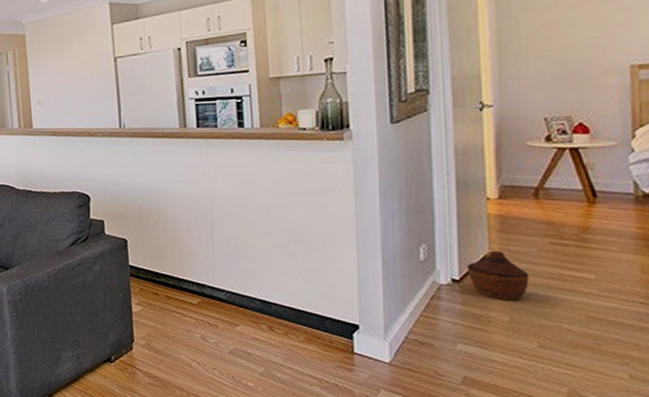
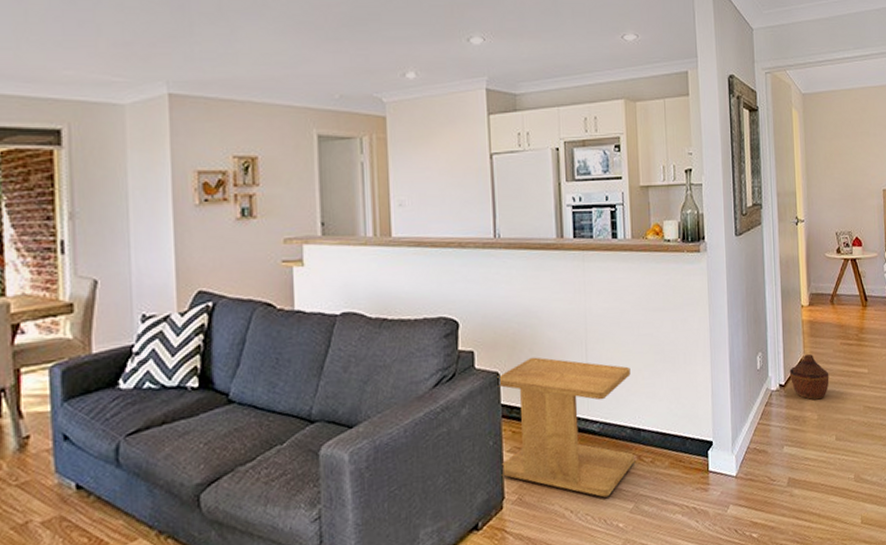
side table: none [125,229,266,357] -> present [497,357,635,498]

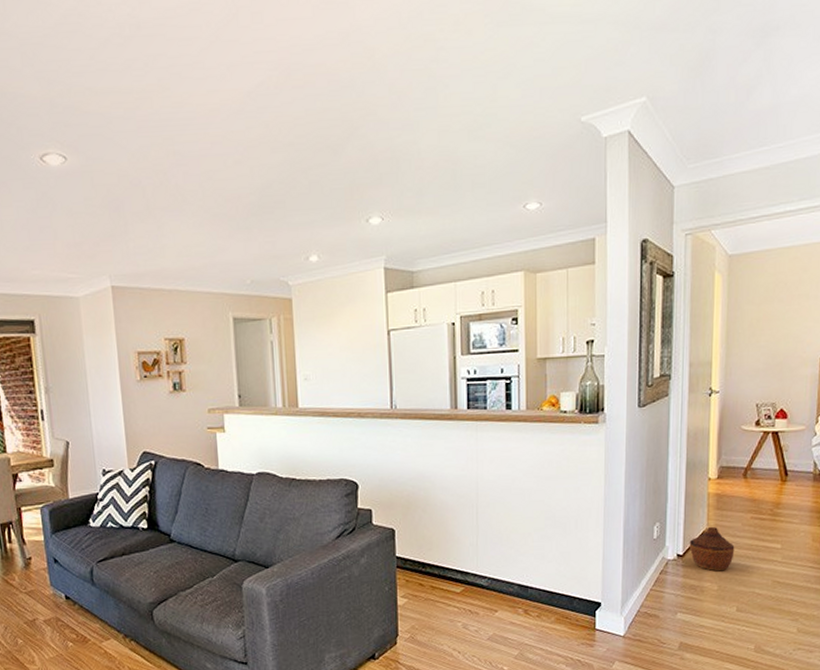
side table: present [497,357,635,498] -> none [393,517,522,643]

